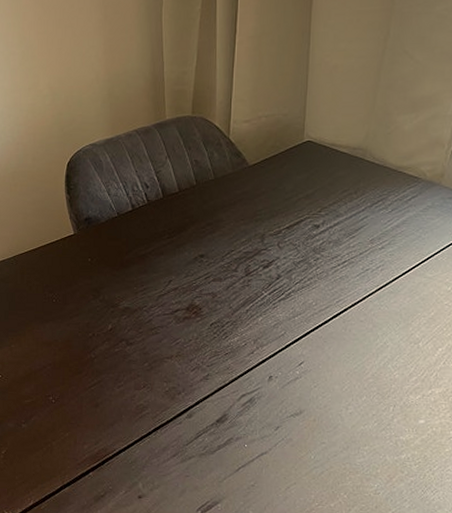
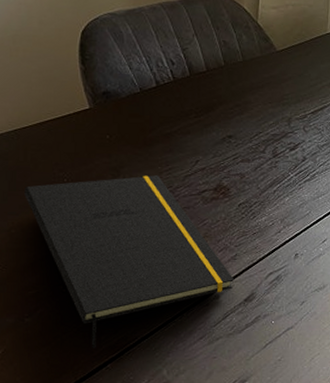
notepad: none [22,295,207,456] -> present [24,175,235,348]

